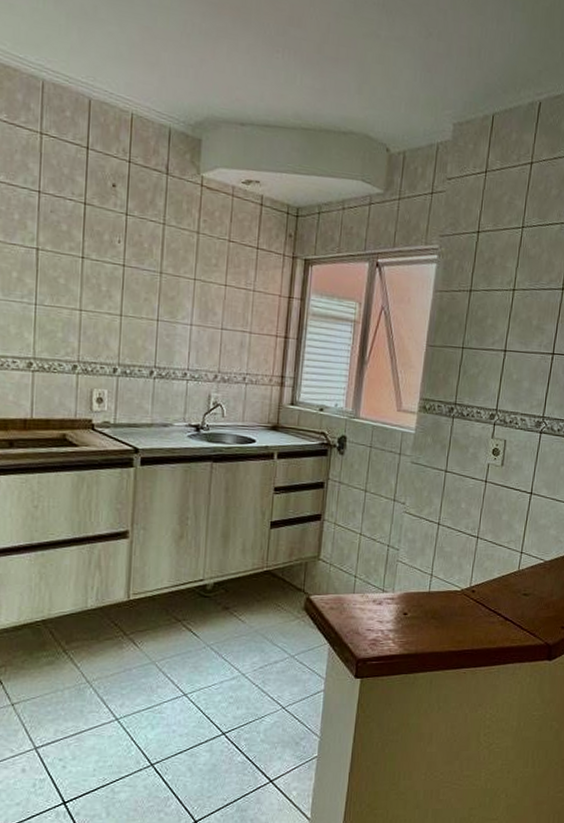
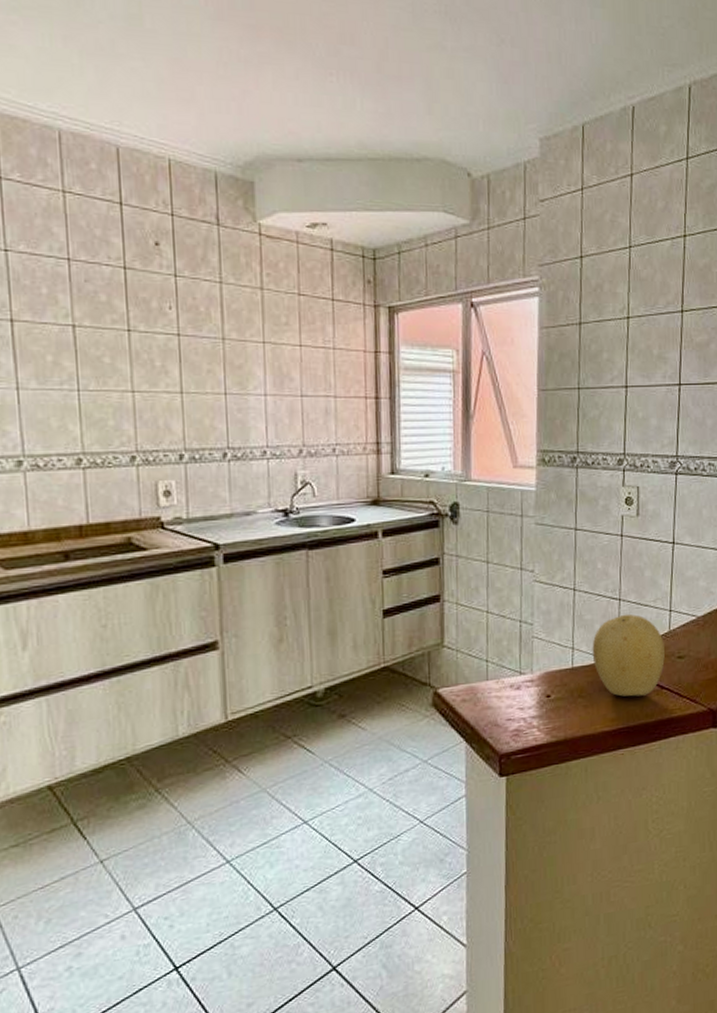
fruit: none [448,550,513,624] -> present [592,614,665,697]

